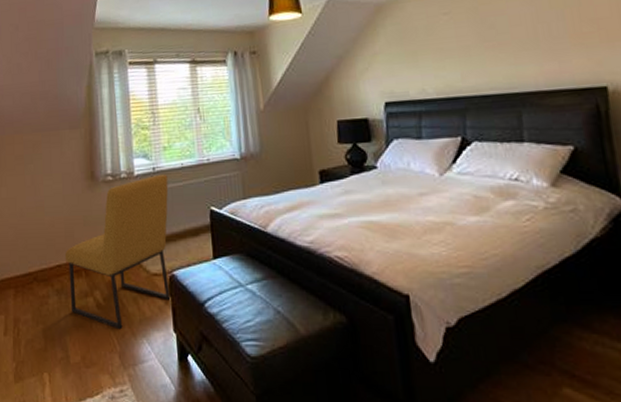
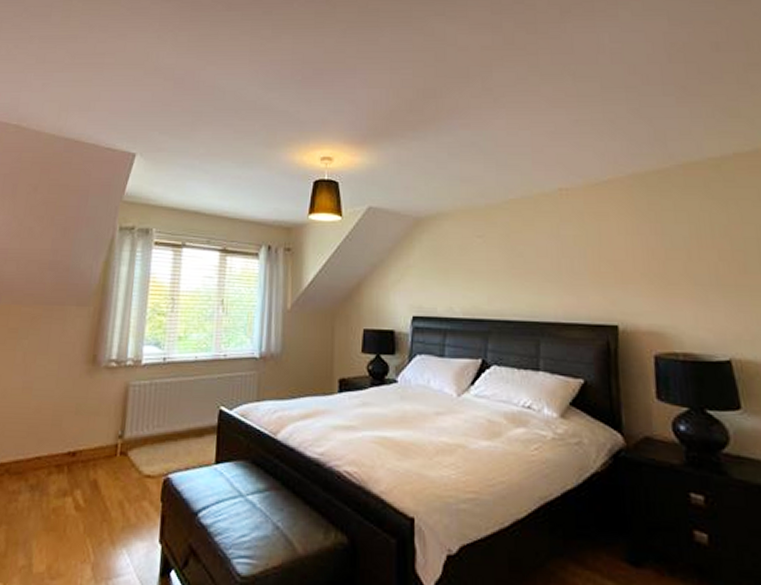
chair: present [64,174,171,330] -> none [44,365,178,537]

